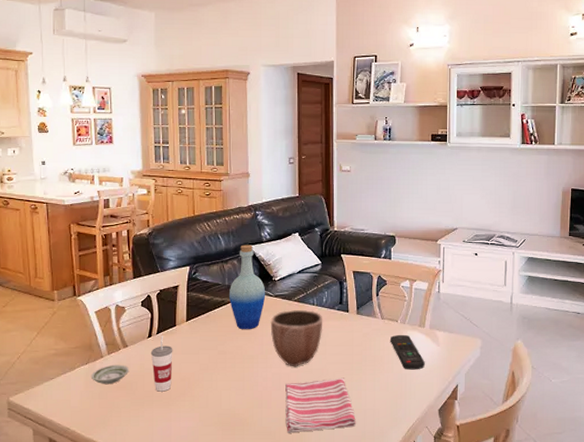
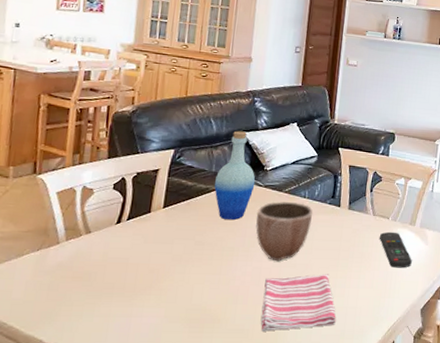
saucer: present [90,365,130,385] -> none [41,252,90,275]
cup: present [150,335,173,392] -> none [116,222,144,284]

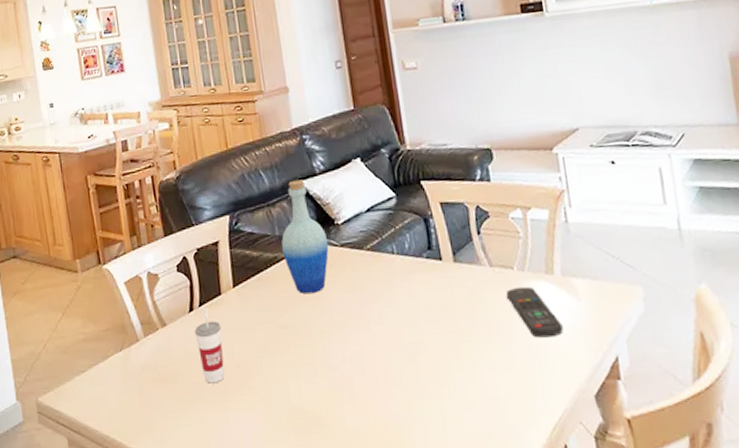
cup: none [116,222,144,284] -> present [194,308,224,384]
decorative bowl: present [256,201,313,262] -> none [338,261,411,342]
dish towel: present [261,274,336,332] -> none [370,353,476,436]

